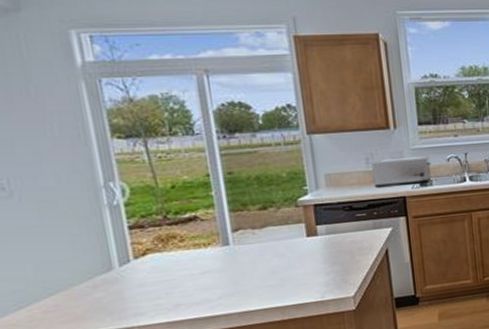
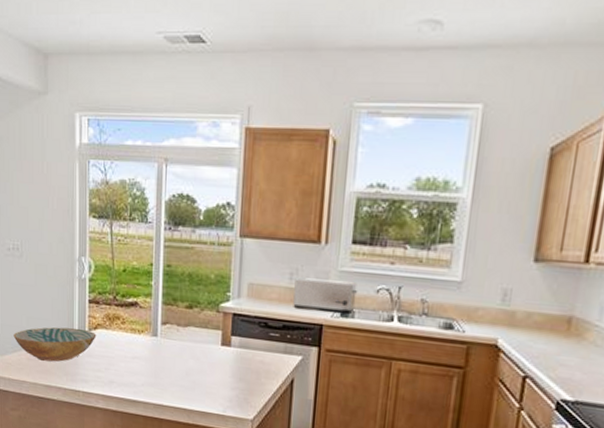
bowl: none [14,258,147,309] -> present [13,327,97,362]

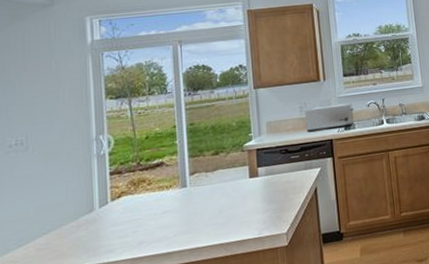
bowl: present [13,327,97,362] -> none [17,200,121,247]

